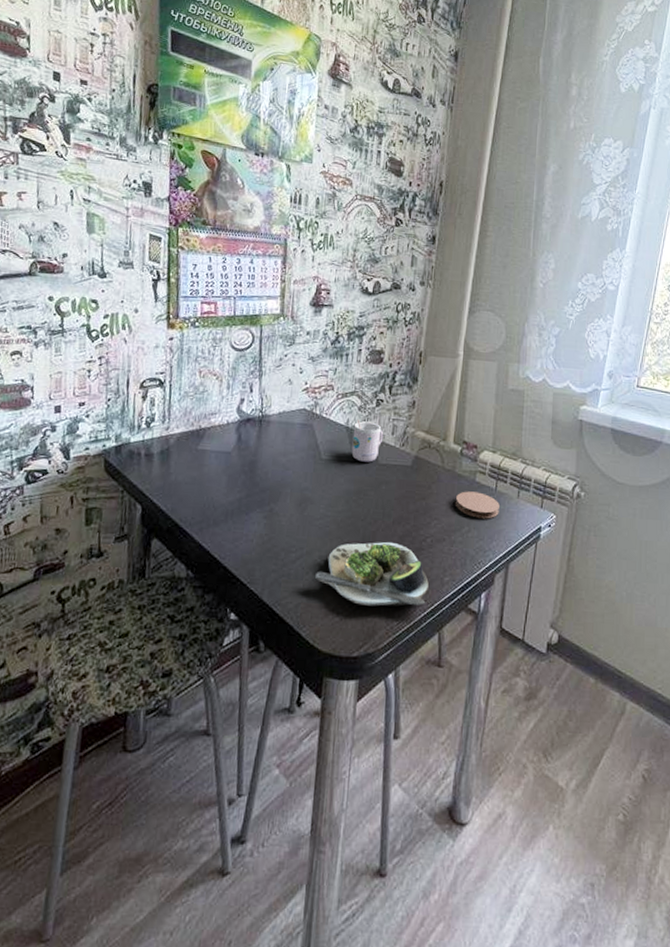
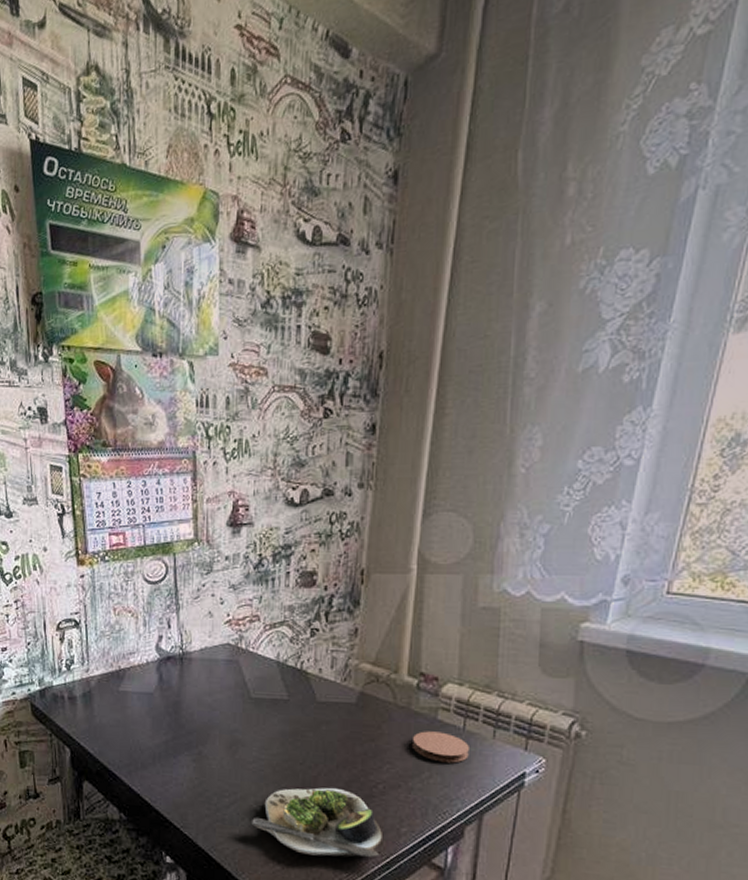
mug: present [351,419,384,462] -> none [284,653,321,700]

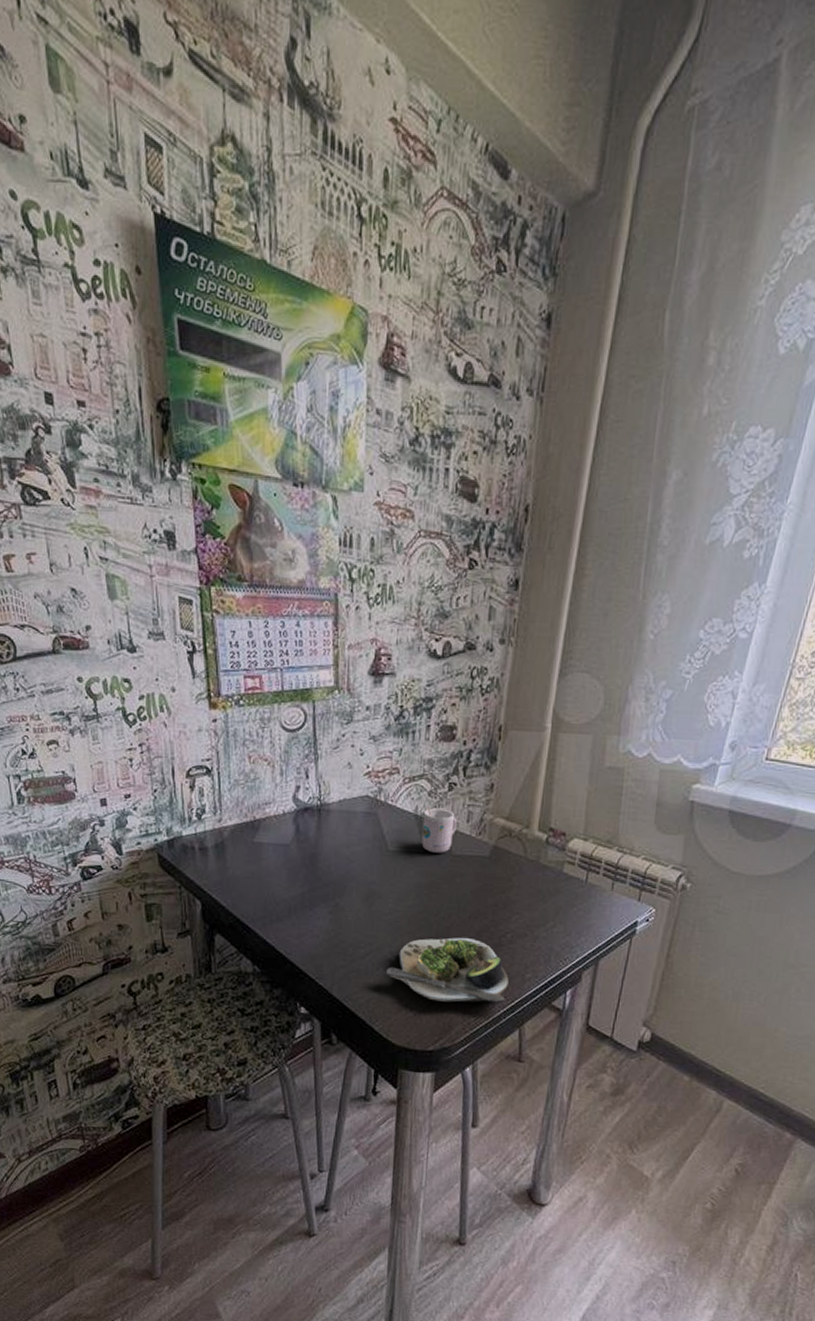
mug: none [284,653,321,700] -> present [421,806,458,853]
coaster: present [411,731,469,763] -> none [538,883,590,913]

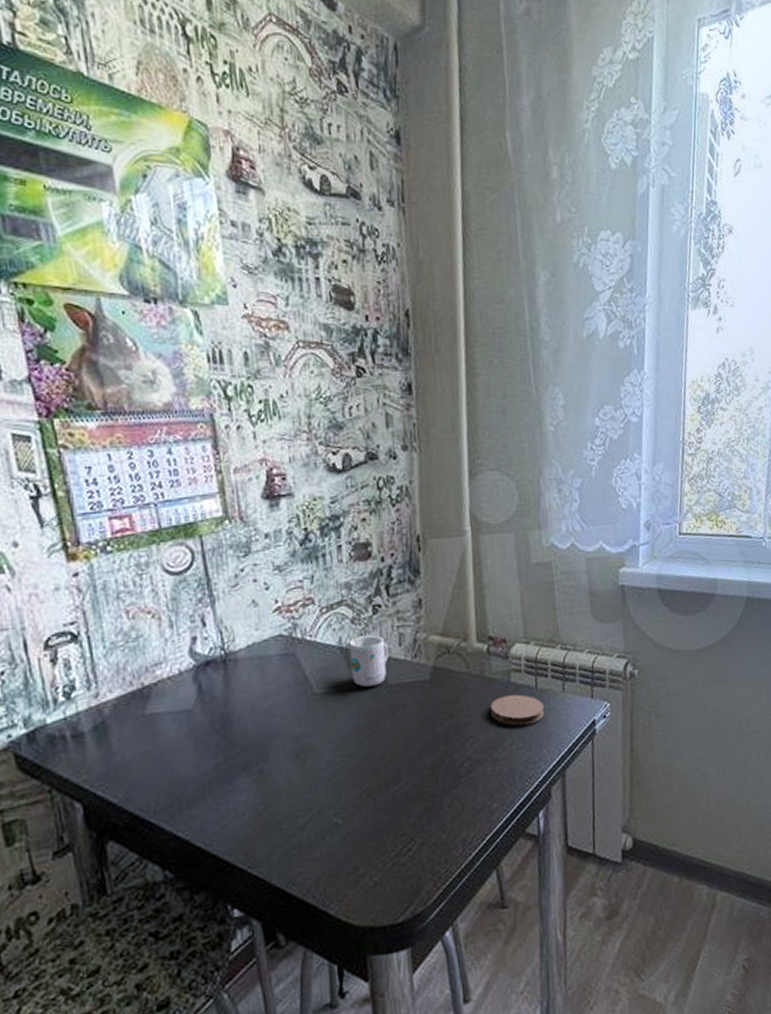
salad plate: present [385,937,509,1003] -> none [332,776,476,861]
coaster: none [538,883,590,913] -> present [490,694,544,726]

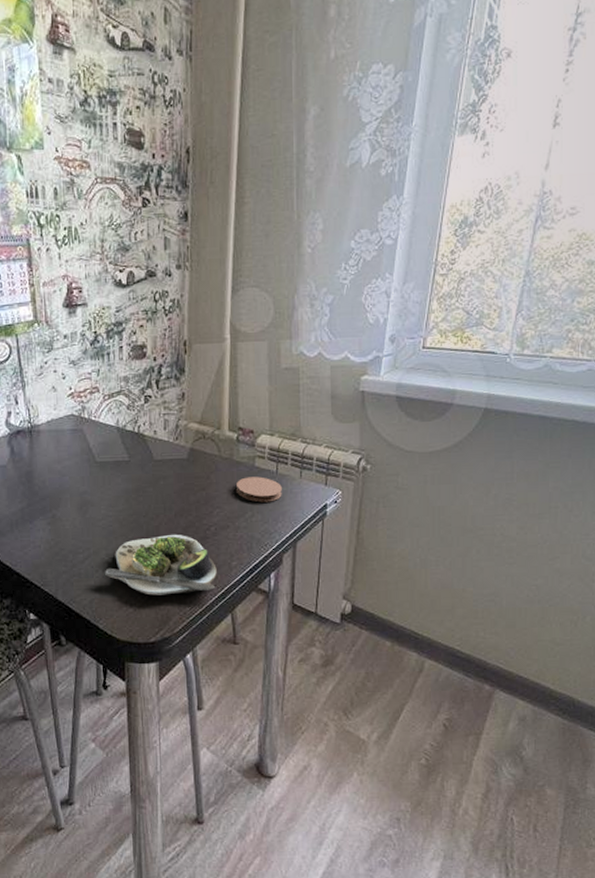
salad plate: none [332,776,476,861] -> present [104,535,217,596]
mug: present [348,635,390,687] -> none [124,419,156,460]

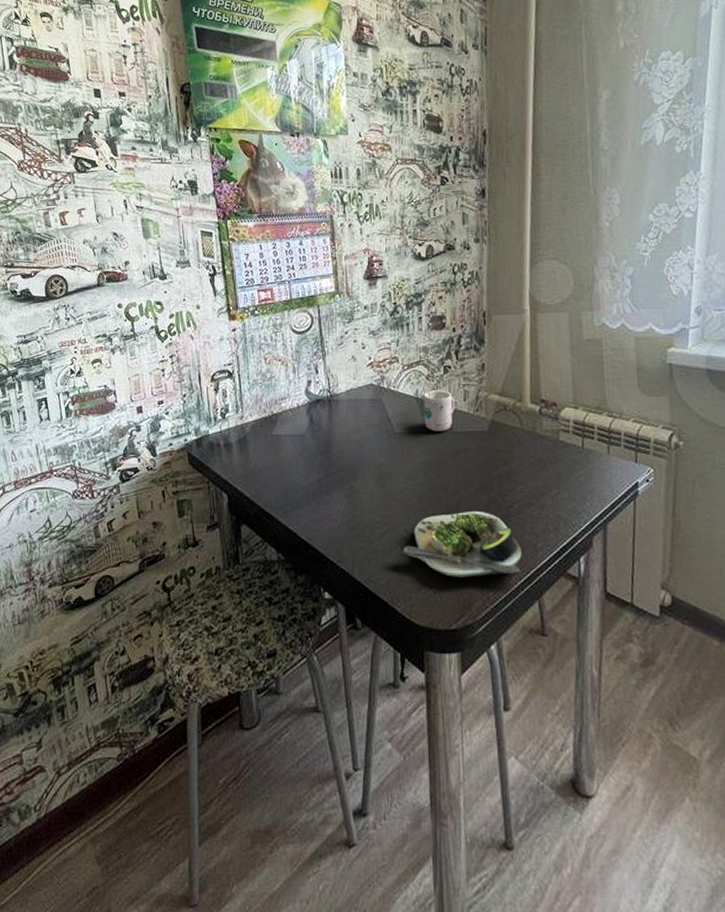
mug: none [124,419,156,460] -> present [423,389,456,432]
coaster: present [235,476,282,503] -> none [539,451,589,479]

